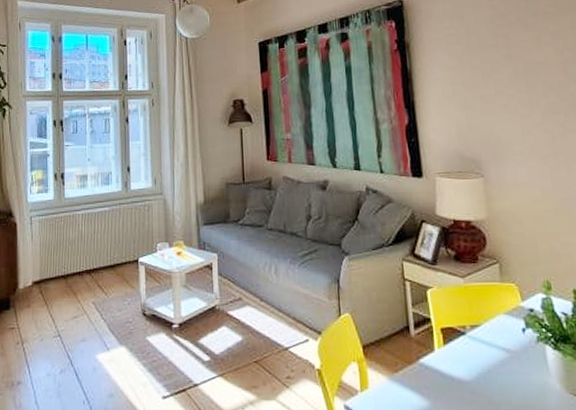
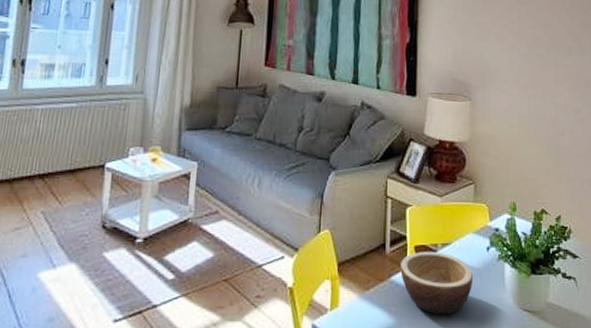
bowl: none [428,334,511,398] -> present [400,252,474,315]

